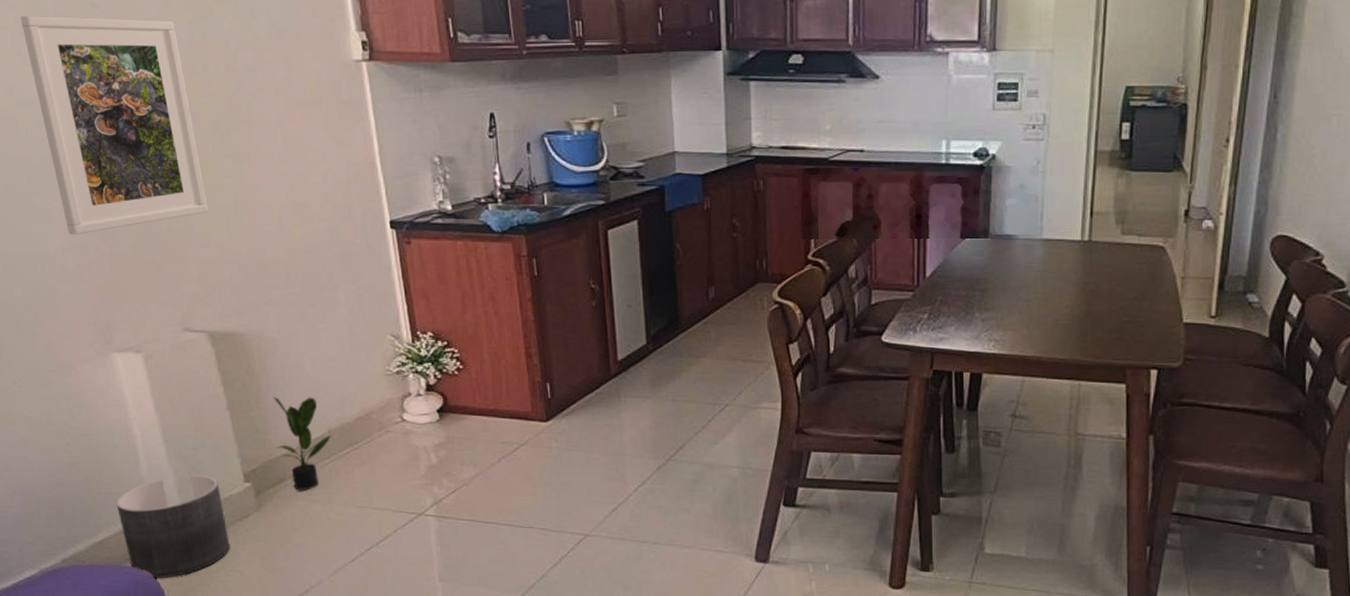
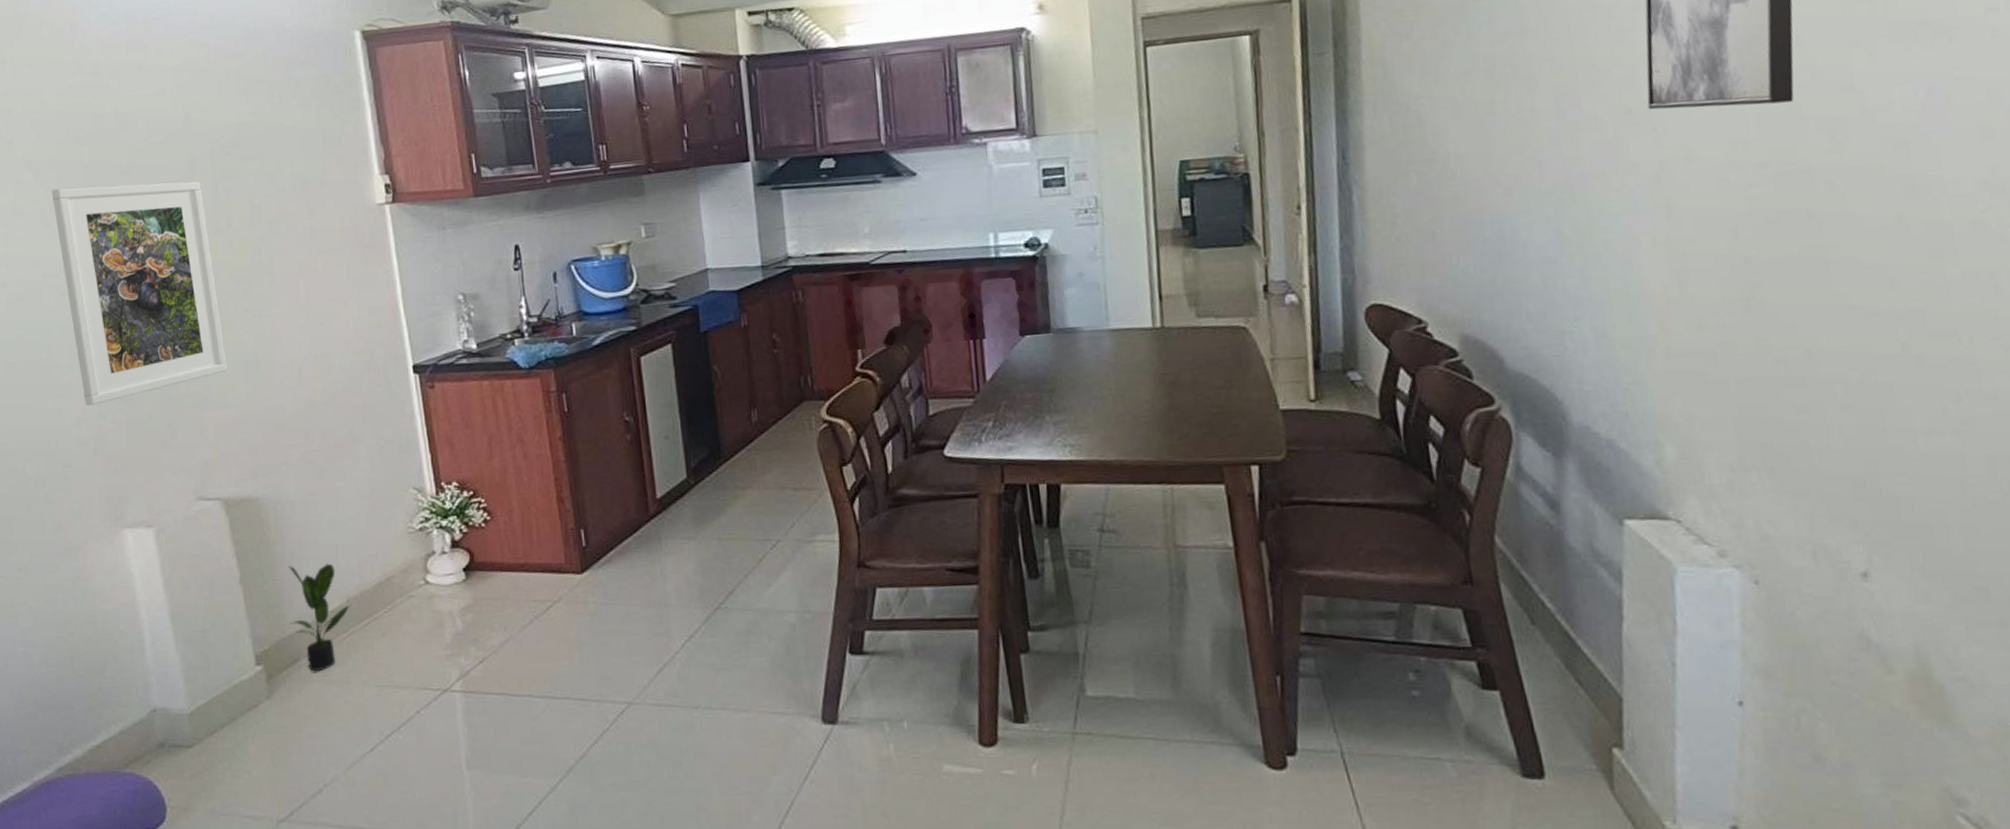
planter: present [116,475,230,579] -> none [118,660,238,786]

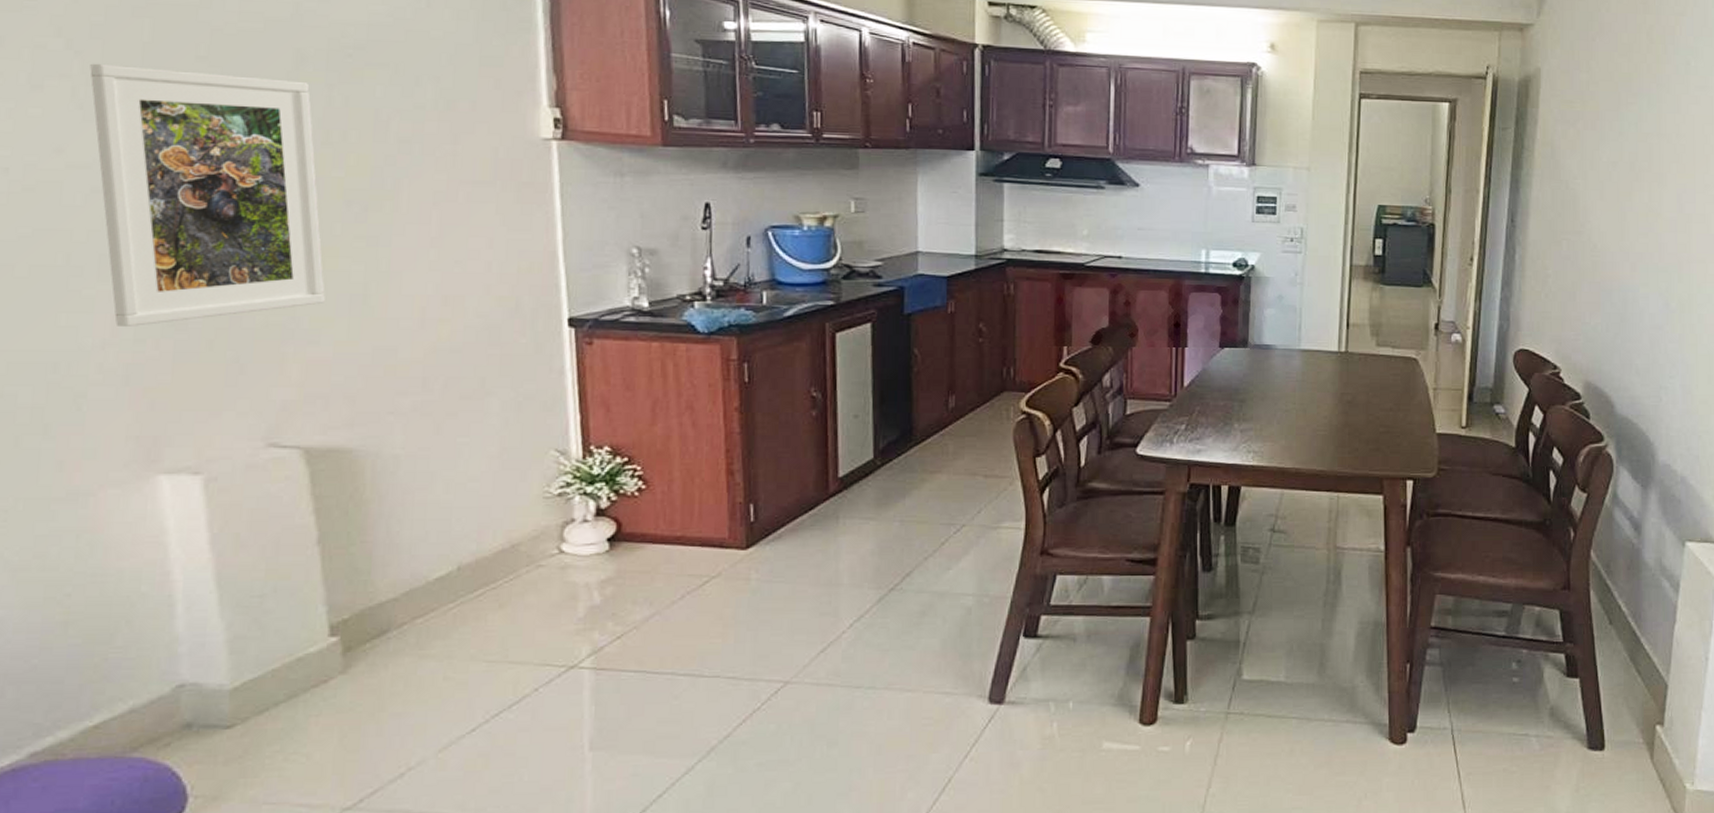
potted plant: present [289,563,352,672] -> none [381,526,463,645]

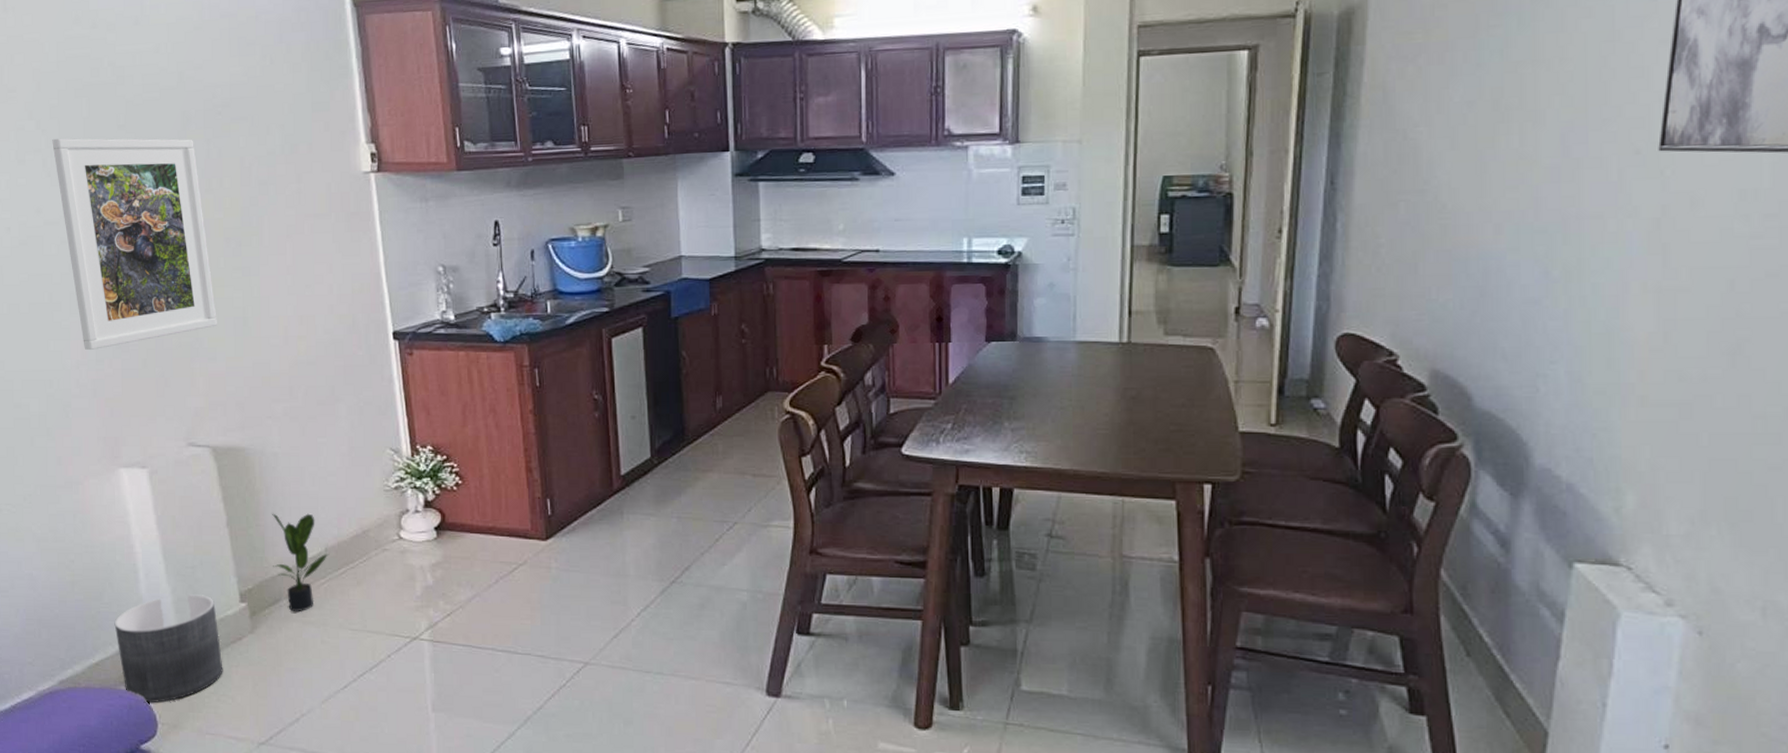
planter: none [129,630,297,772] -> present [114,594,223,703]
potted plant: none [381,526,463,645] -> present [272,513,330,613]

